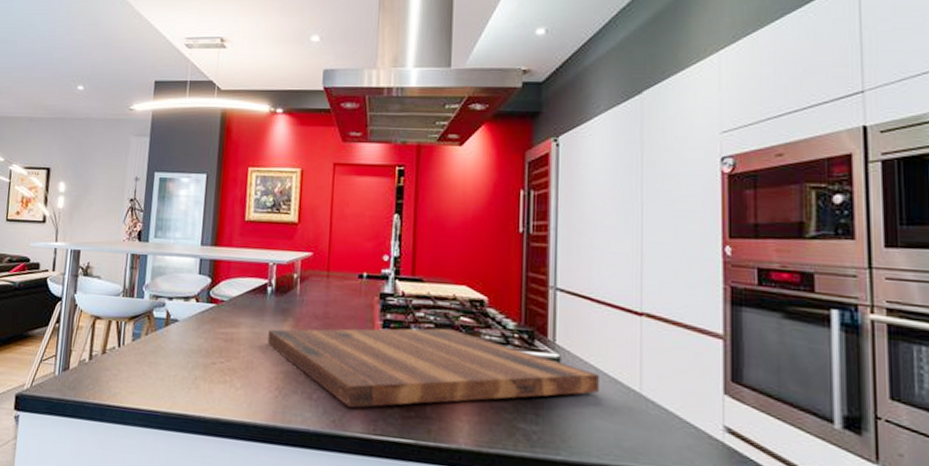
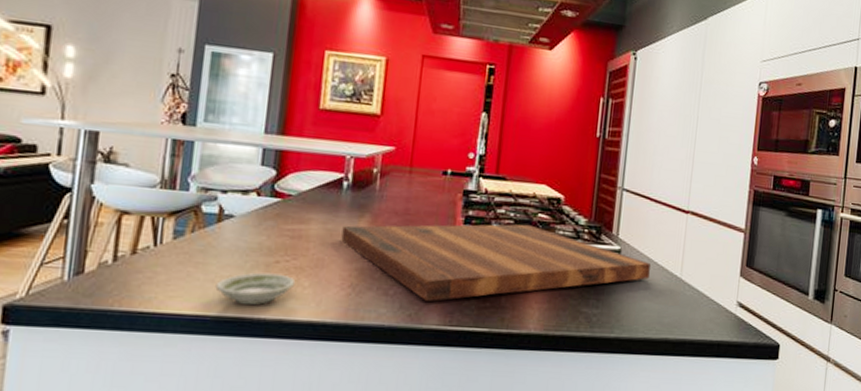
saucer: none [164,373,230,404] -> present [215,272,296,306]

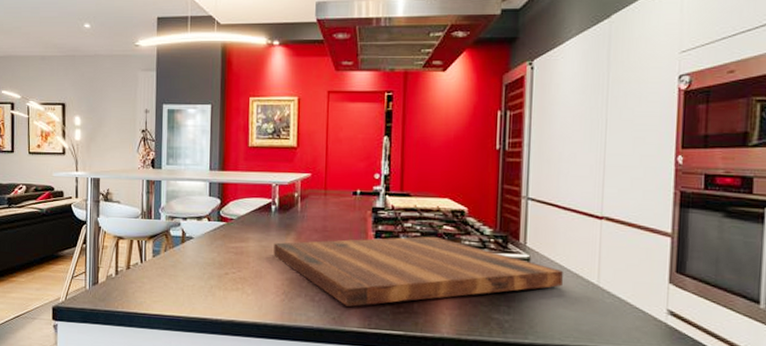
saucer: present [215,272,296,306] -> none [184,282,242,309]

